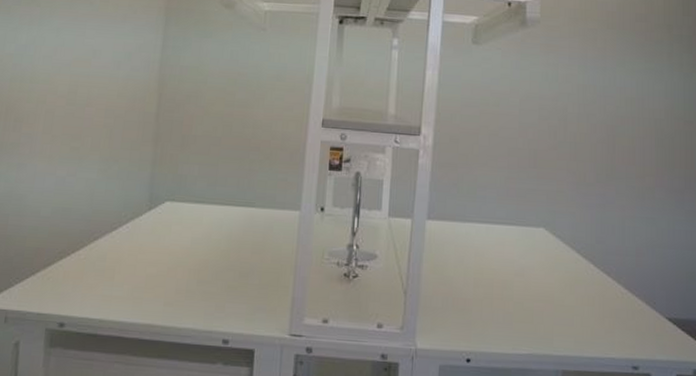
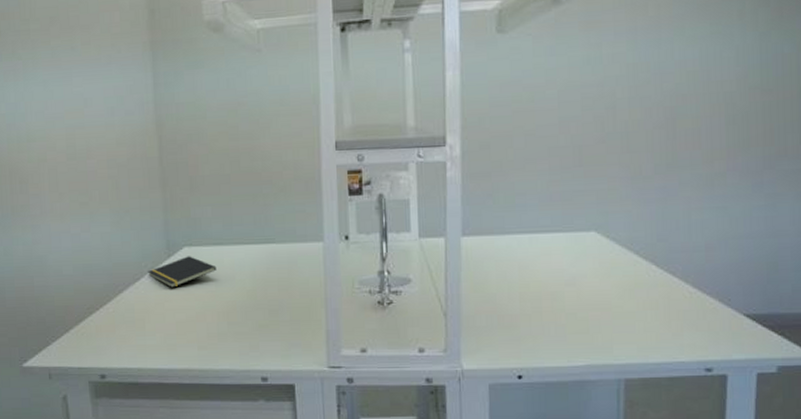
notepad: none [126,210,195,241] -> present [148,256,217,288]

